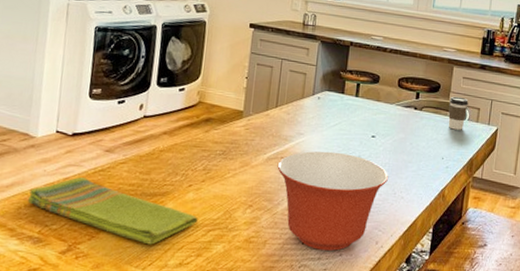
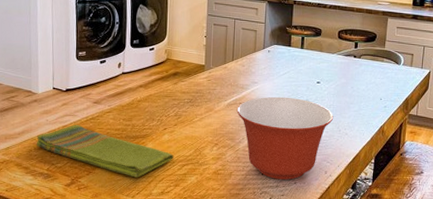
coffee cup: present [448,96,469,130] -> none [385,44,403,74]

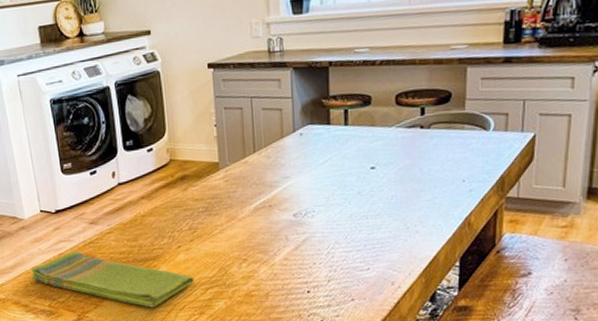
mixing bowl: present [237,96,334,181] -> none [266,191,398,298]

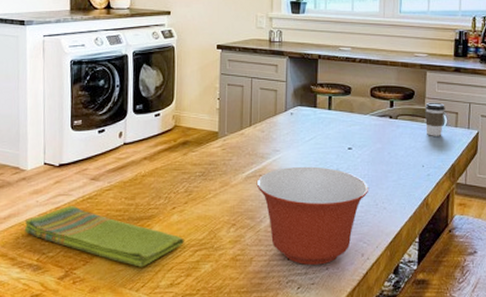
mixing bowl: none [266,191,398,298] -> present [256,166,369,266]
coffee cup: none [465,103,492,145] -> present [425,102,445,136]

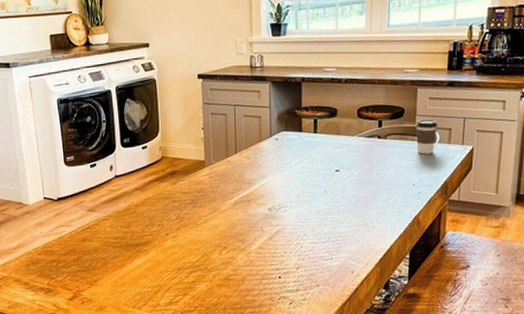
dish towel: present [24,206,184,267] -> none [33,235,179,288]
mixing bowl: present [256,166,369,266] -> none [245,190,358,283]

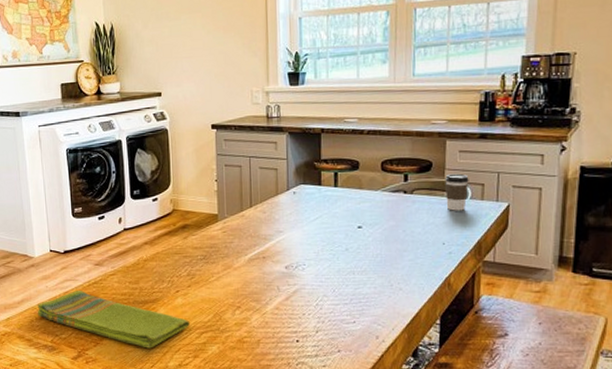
dish towel: none [33,235,179,288] -> present [37,291,190,349]

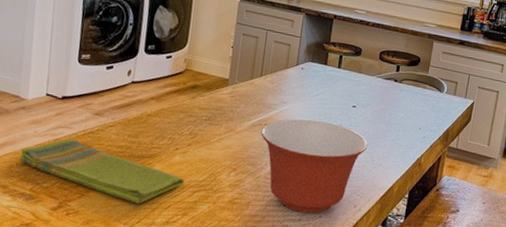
mixing bowl: none [260,247,383,348] -> present [261,119,368,214]
coffee cup: present [445,173,469,211] -> none [426,70,447,103]

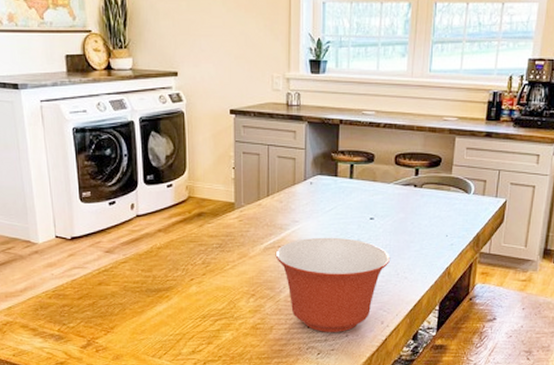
dish towel: present [19,138,184,204] -> none [42,279,204,336]

